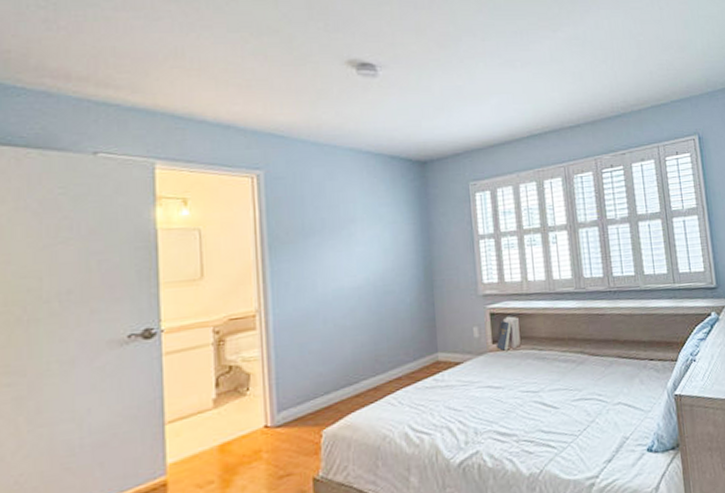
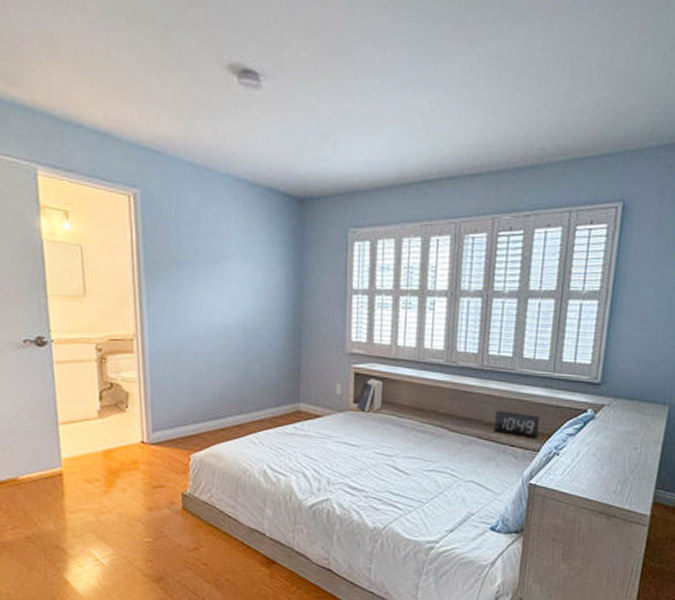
alarm clock: none [629,326,673,350] -> present [493,410,540,439]

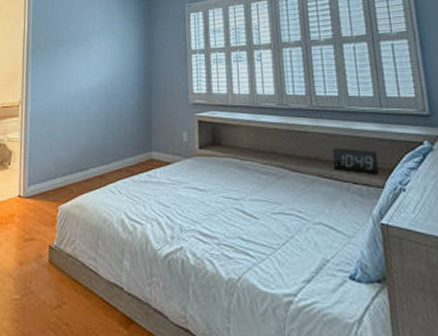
books: present [358,378,384,412] -> none [203,125,225,157]

